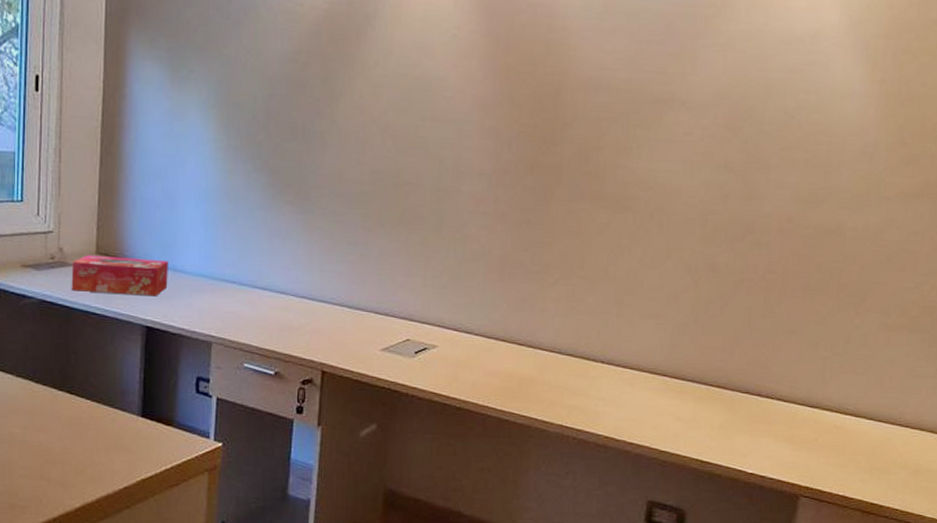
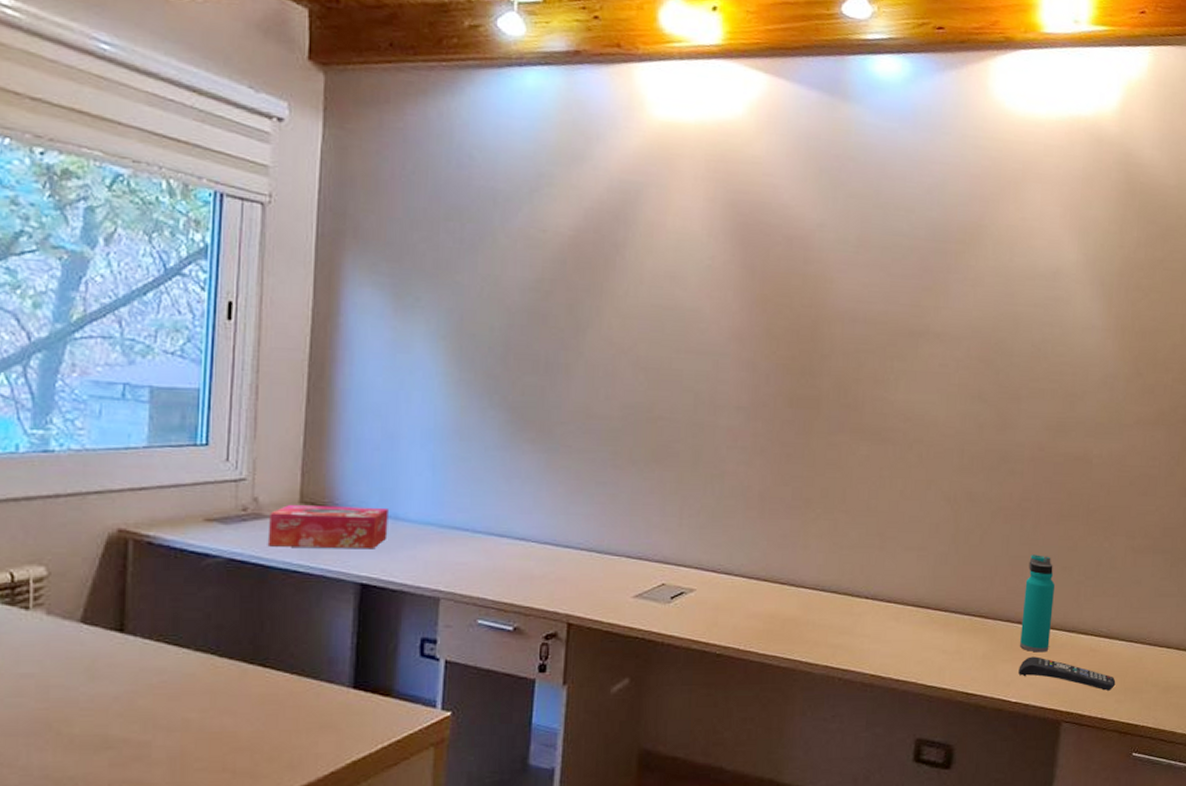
remote control: none [756,429,861,469] -> present [1018,656,1116,691]
water bottle: none [759,328,799,426] -> present [1020,554,1055,653]

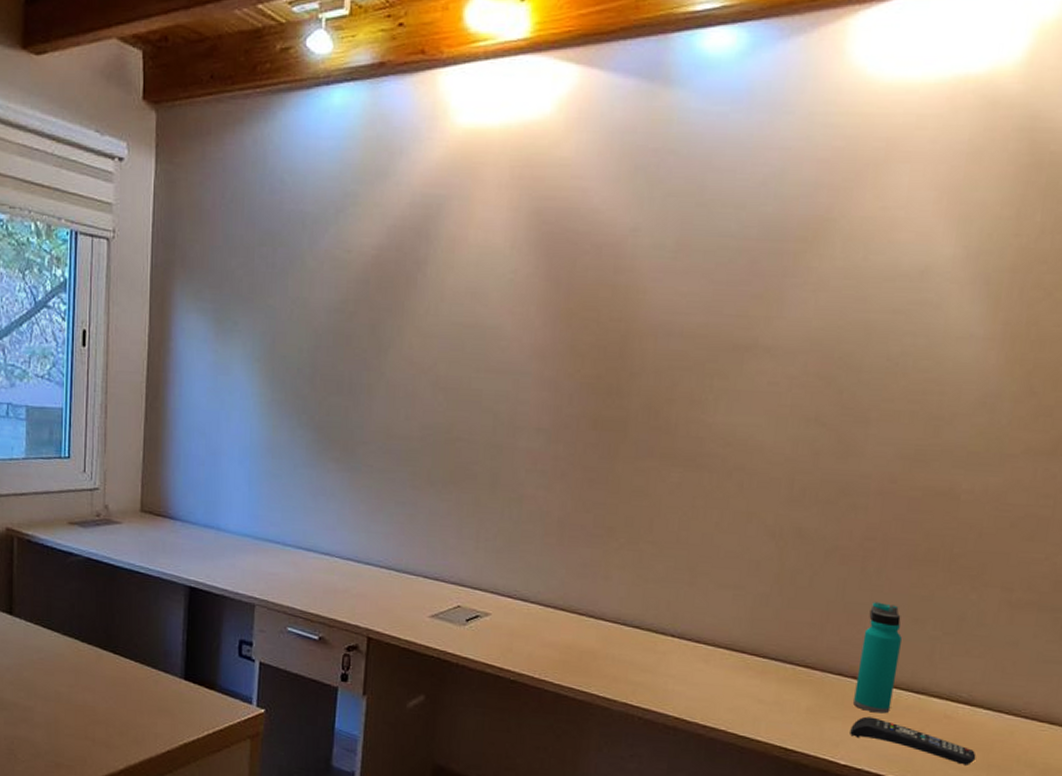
tissue box: present [267,505,388,549] -> none [116,513,212,556]

